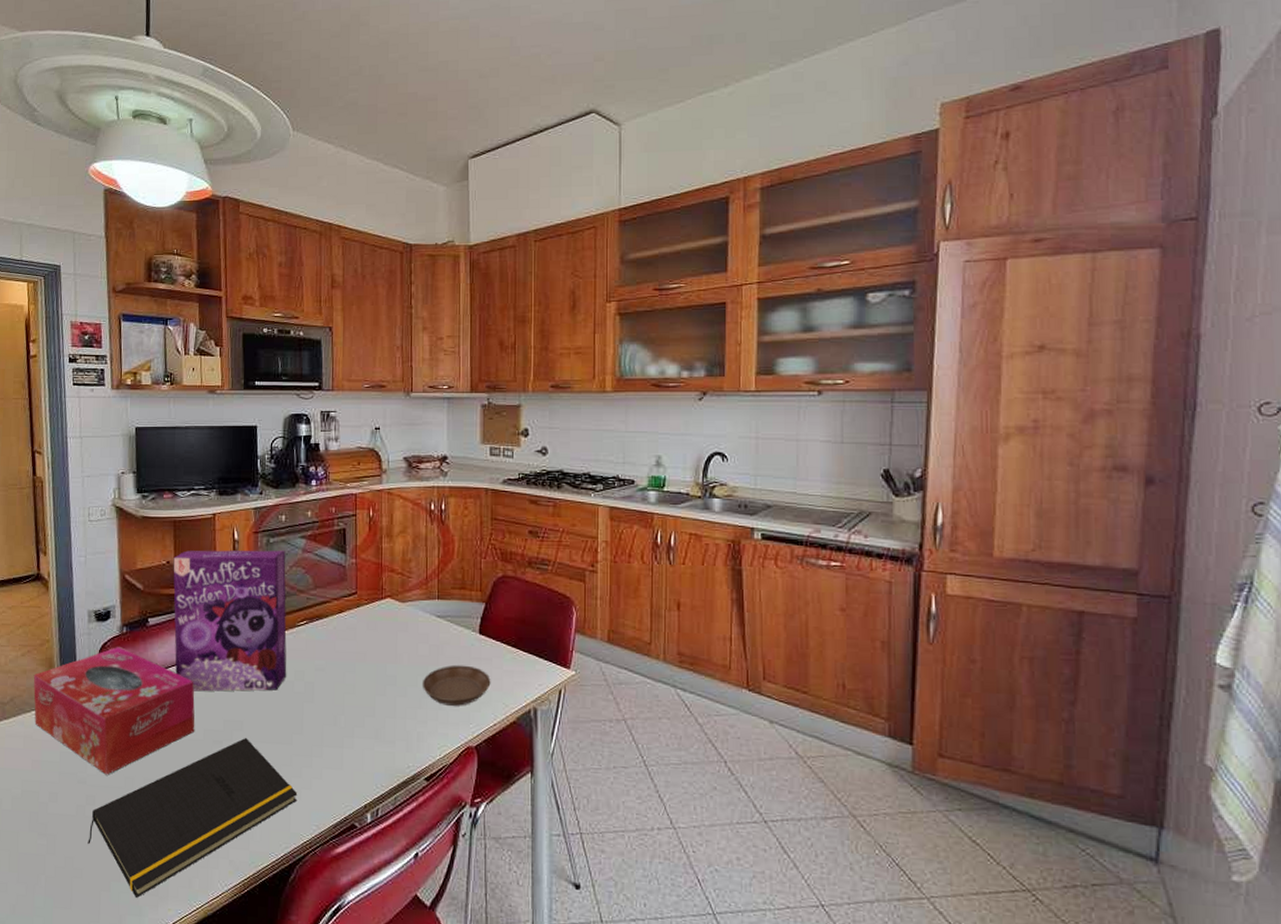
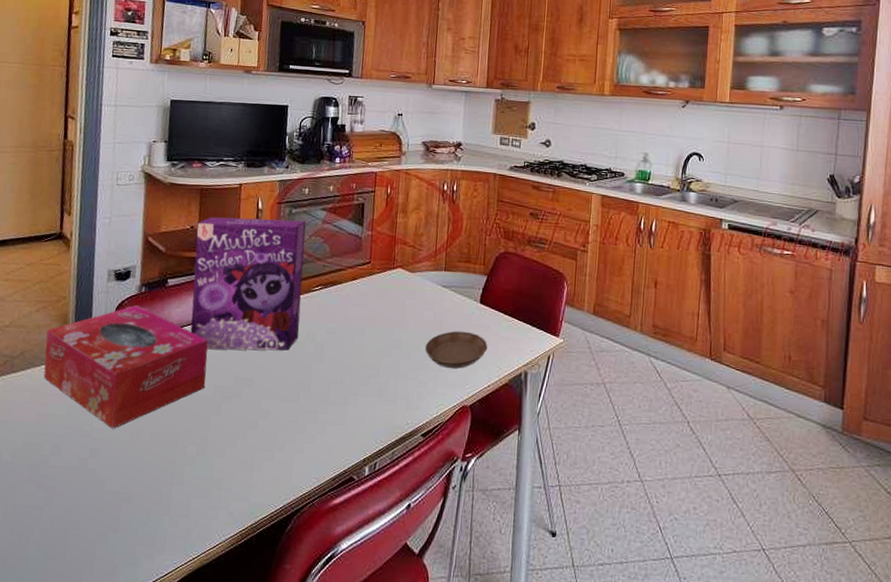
notepad: present [87,737,298,899] -> none [87,394,301,550]

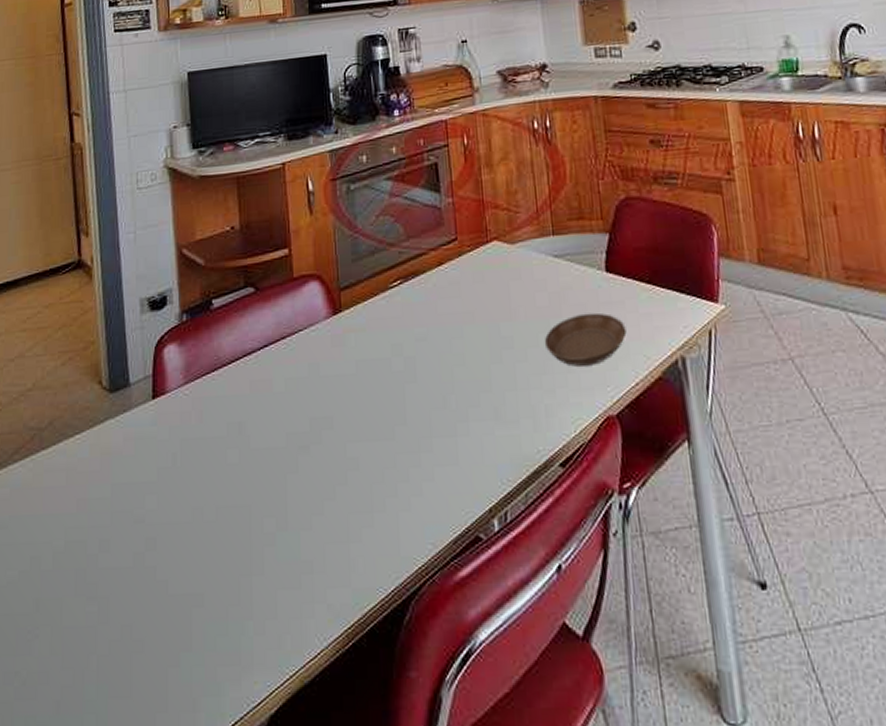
tissue box: present [43,305,208,429] -> none [76,340,275,508]
cereal box: present [190,217,306,351] -> none [238,198,382,385]

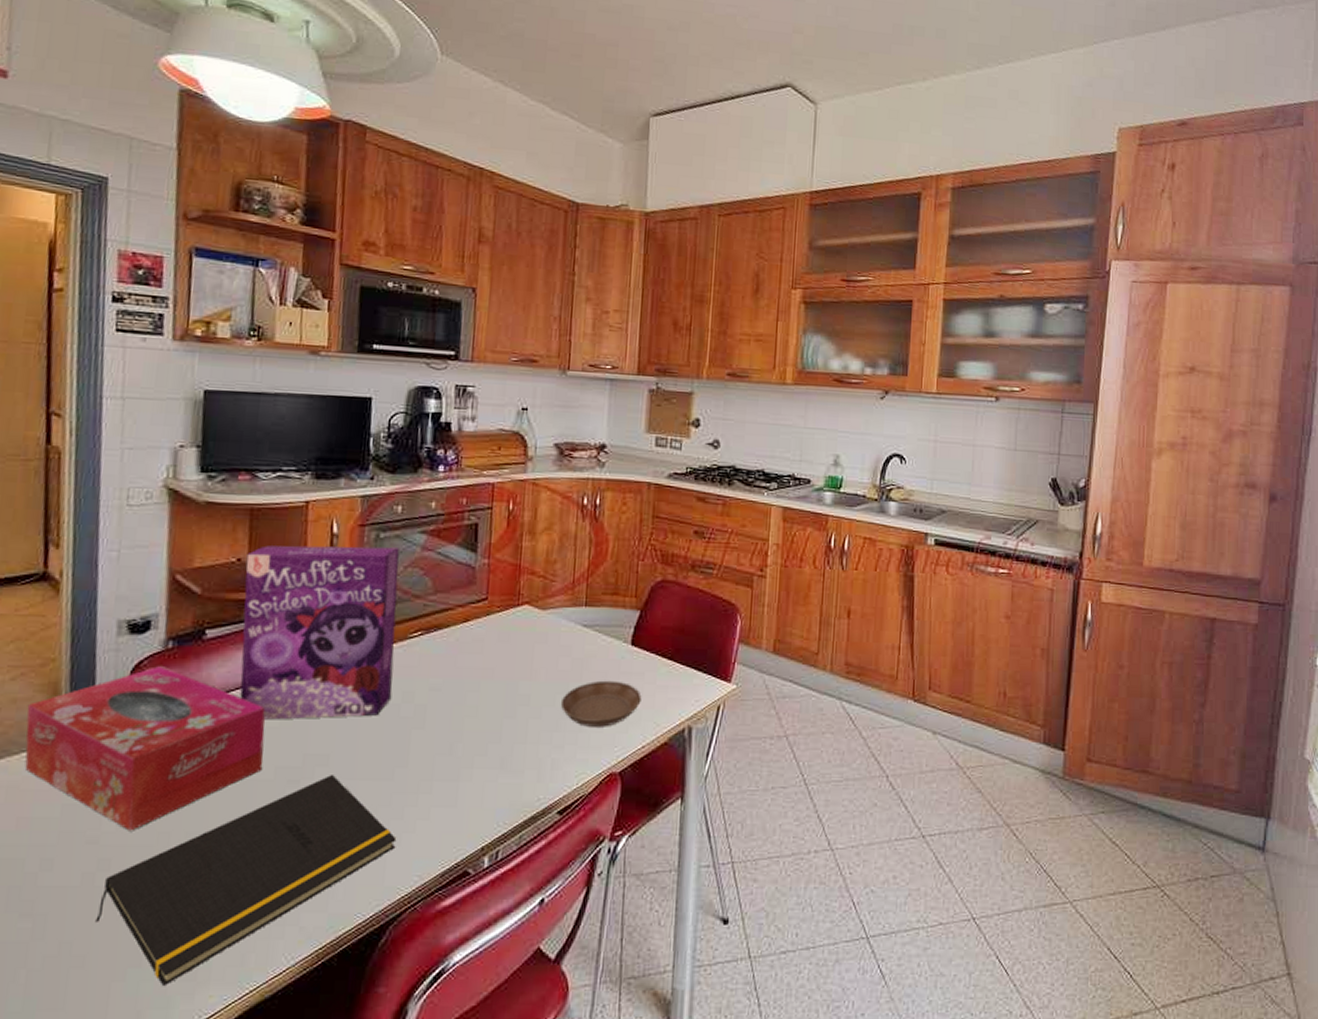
tissue box: none [76,340,275,508] -> present [24,666,266,831]
notepad: none [149,437,406,673] -> present [95,774,397,987]
cereal box: none [238,198,382,385] -> present [240,545,399,720]

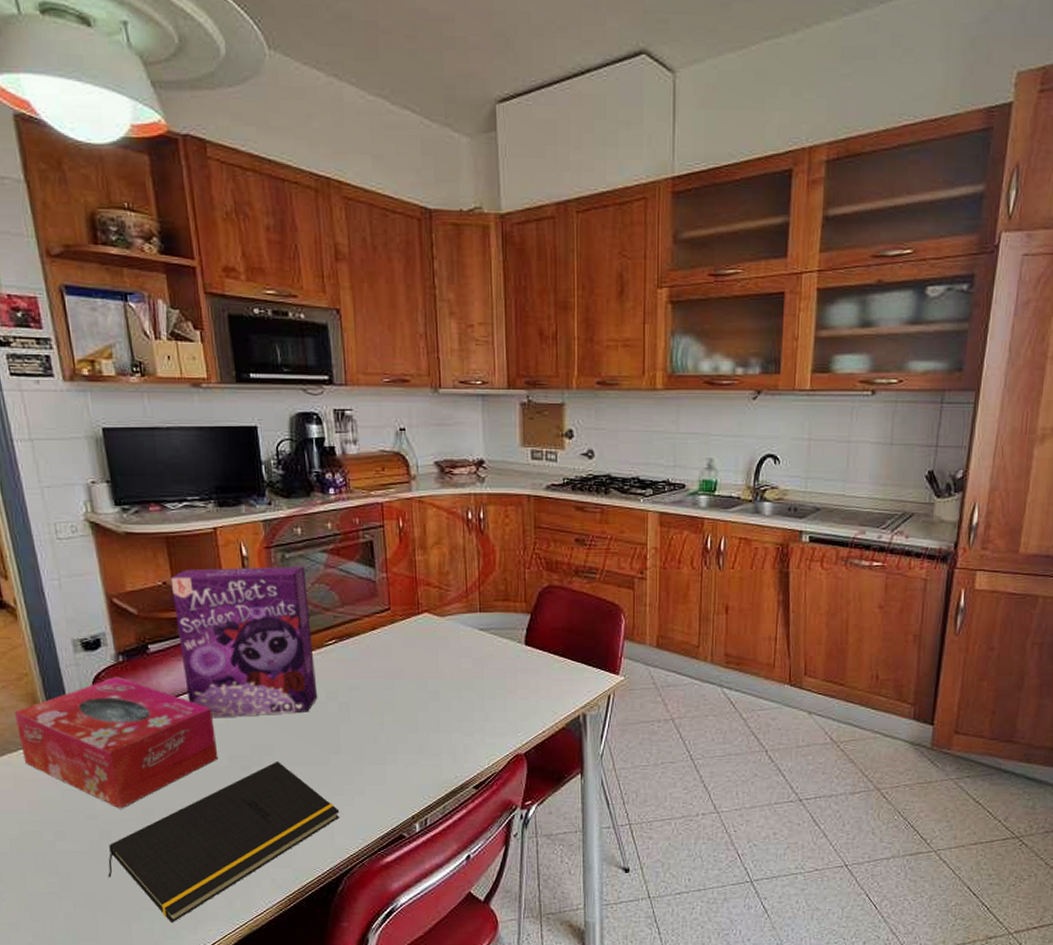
saucer: present [560,680,642,727] -> none [466,676,539,716]

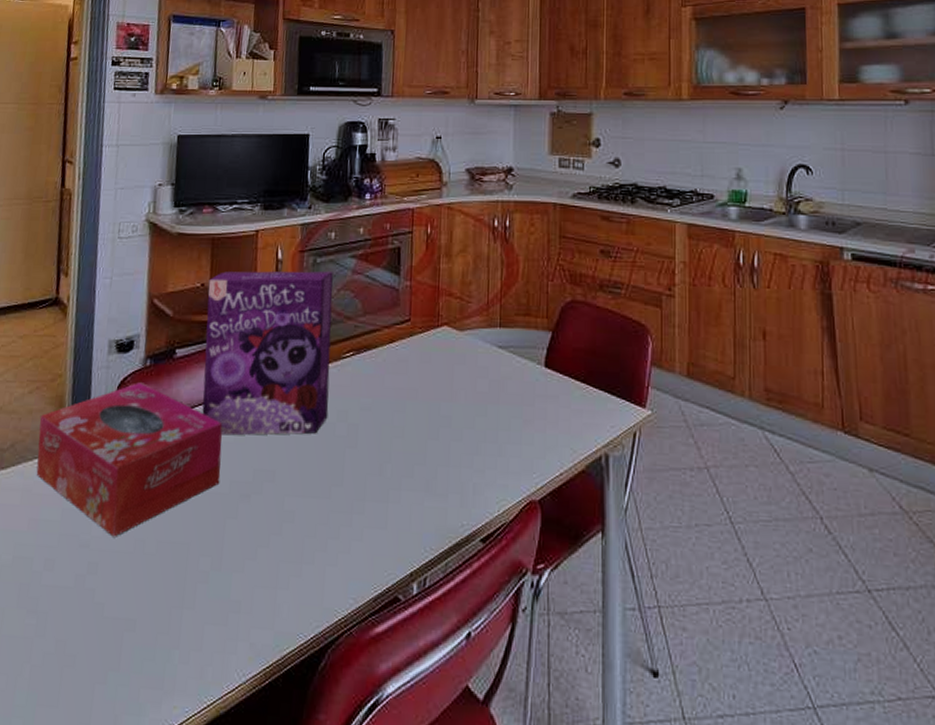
notepad: present [108,760,340,924] -> none [84,490,334,693]

